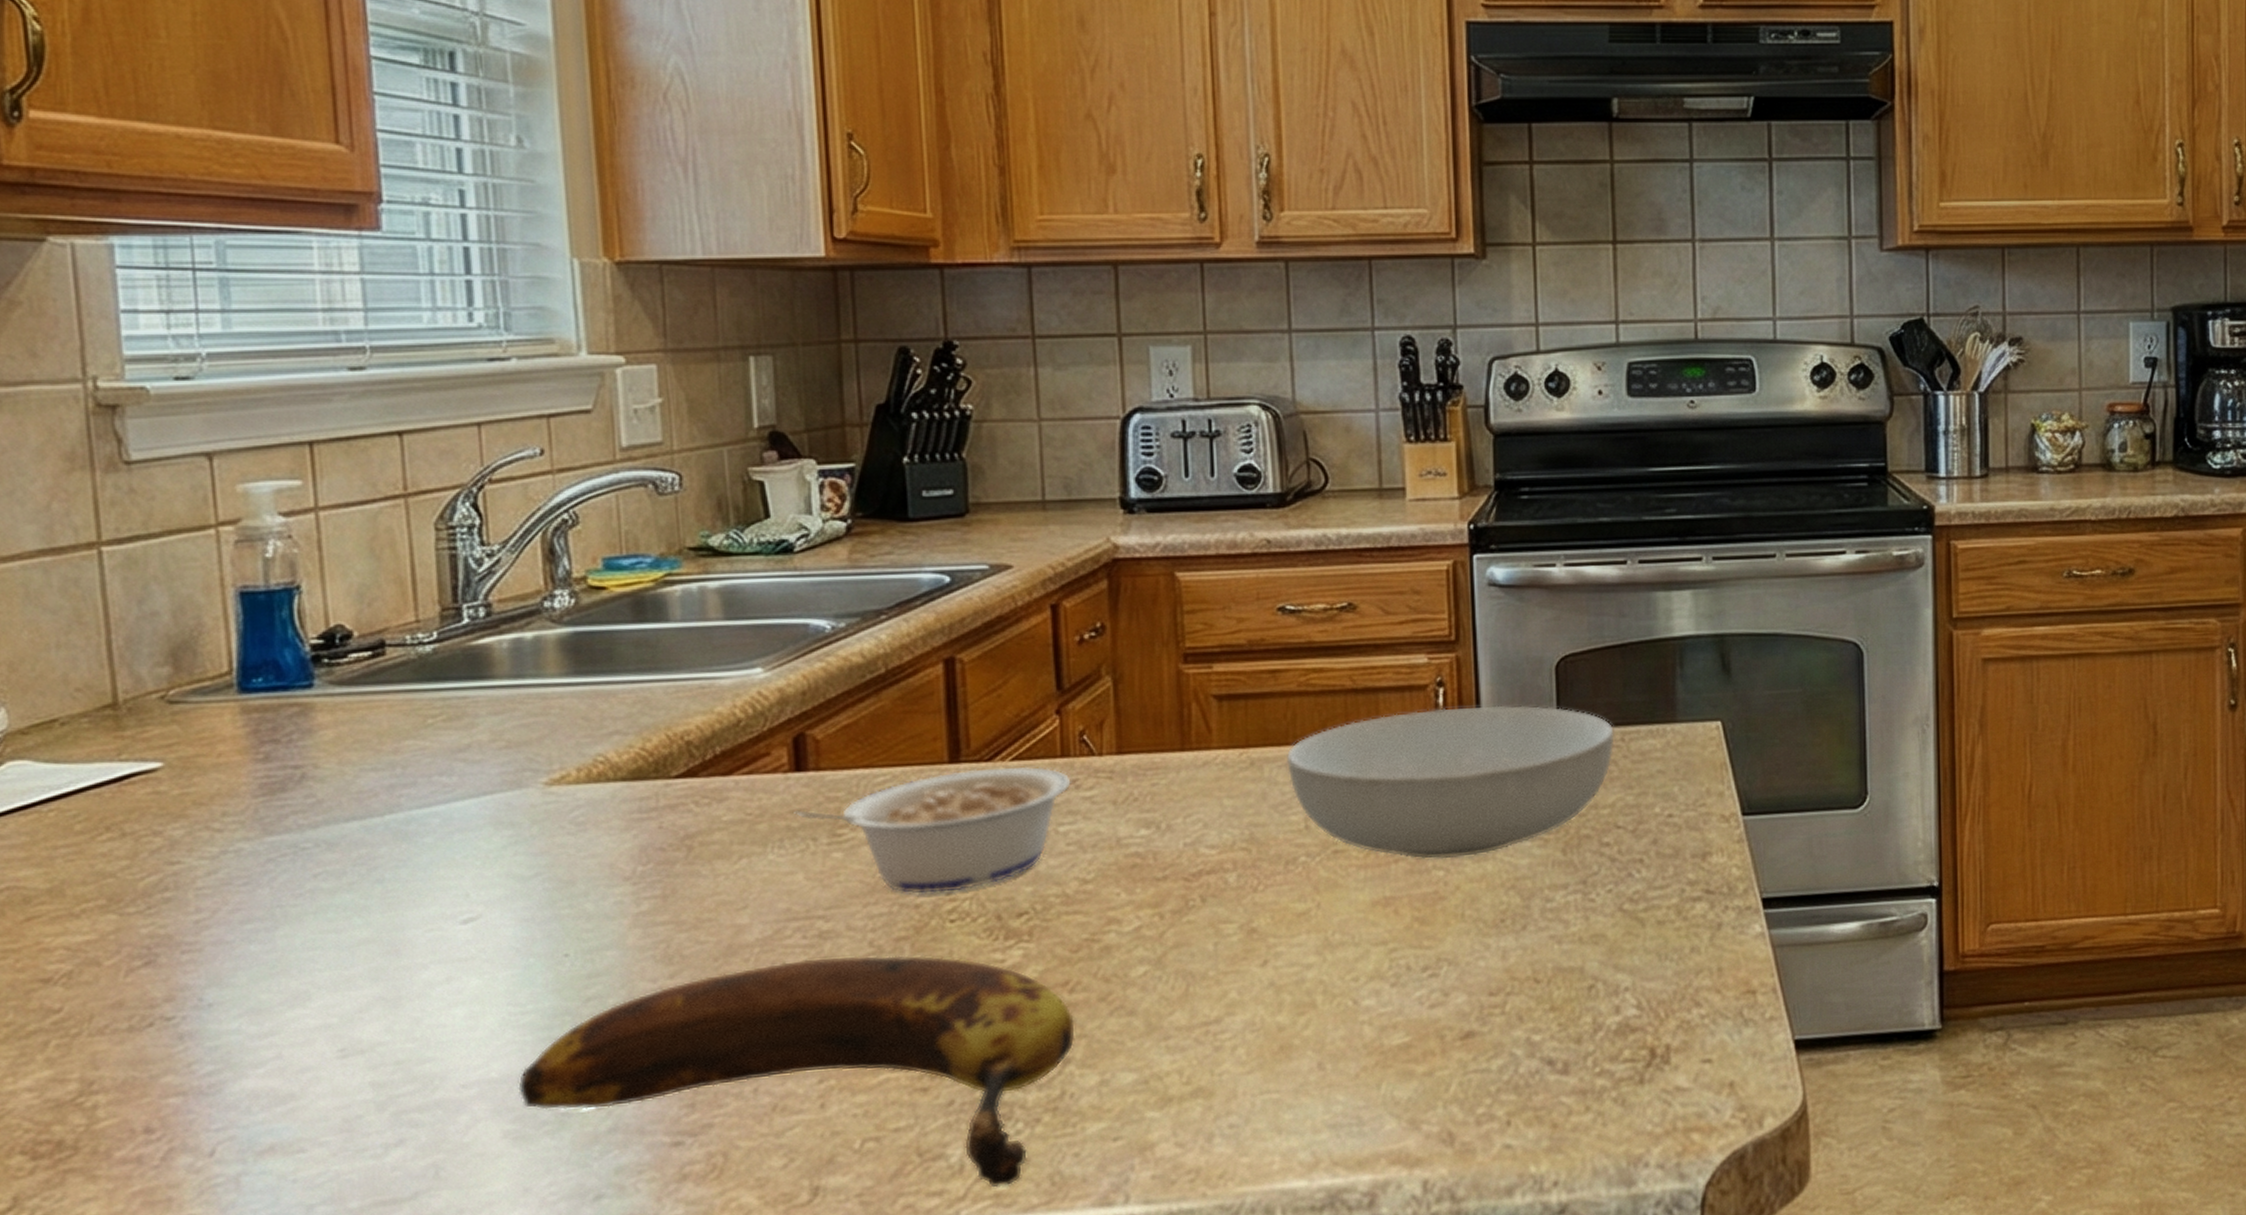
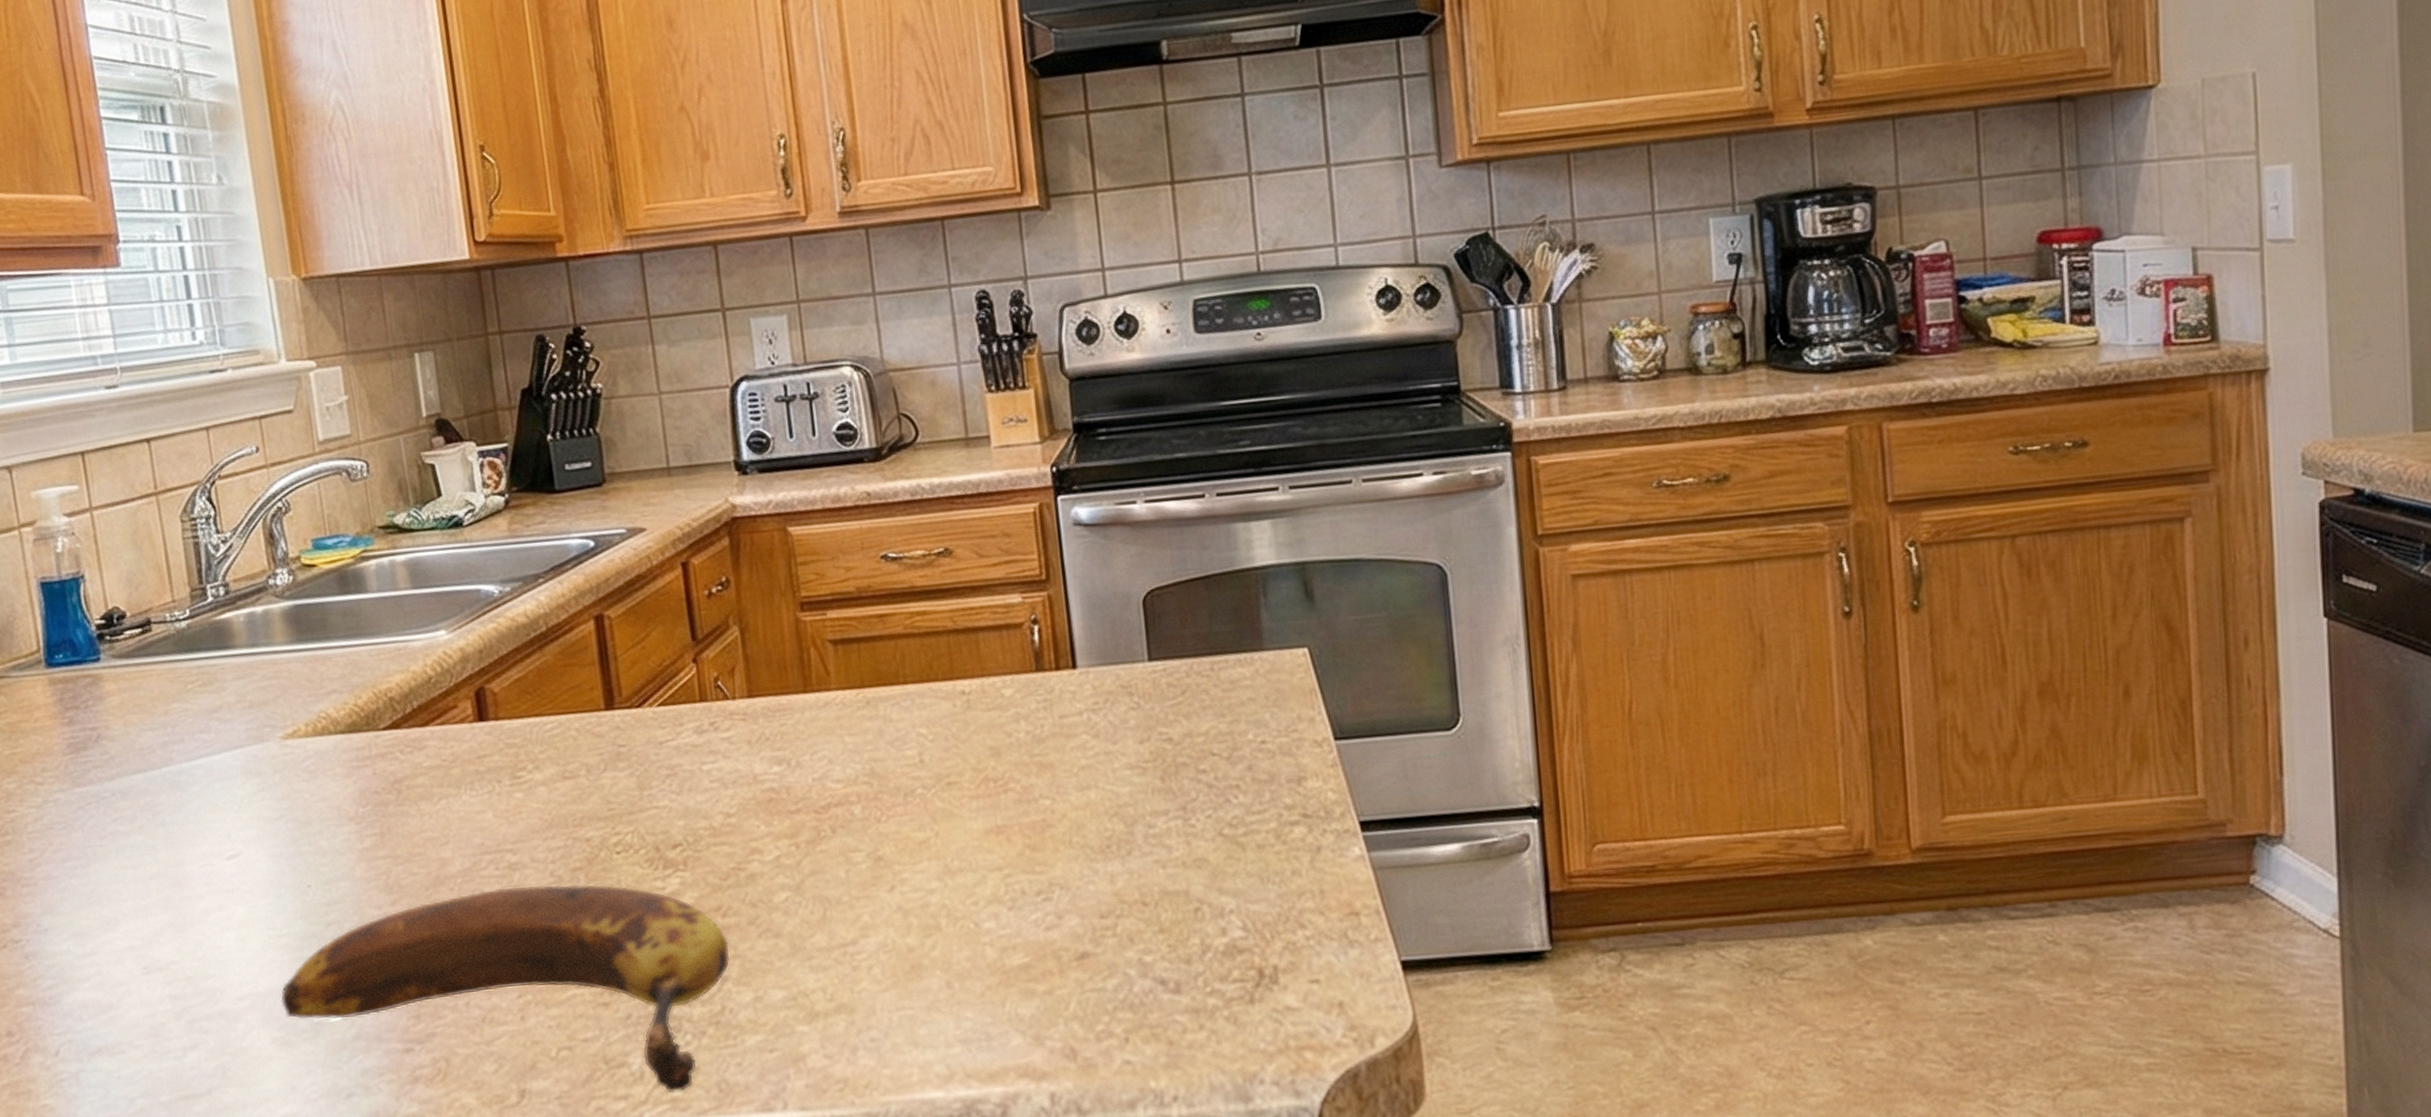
legume: present [794,766,1071,894] -> none [480,711,711,829]
serving bowl: present [1285,705,1615,859] -> none [897,639,1205,789]

